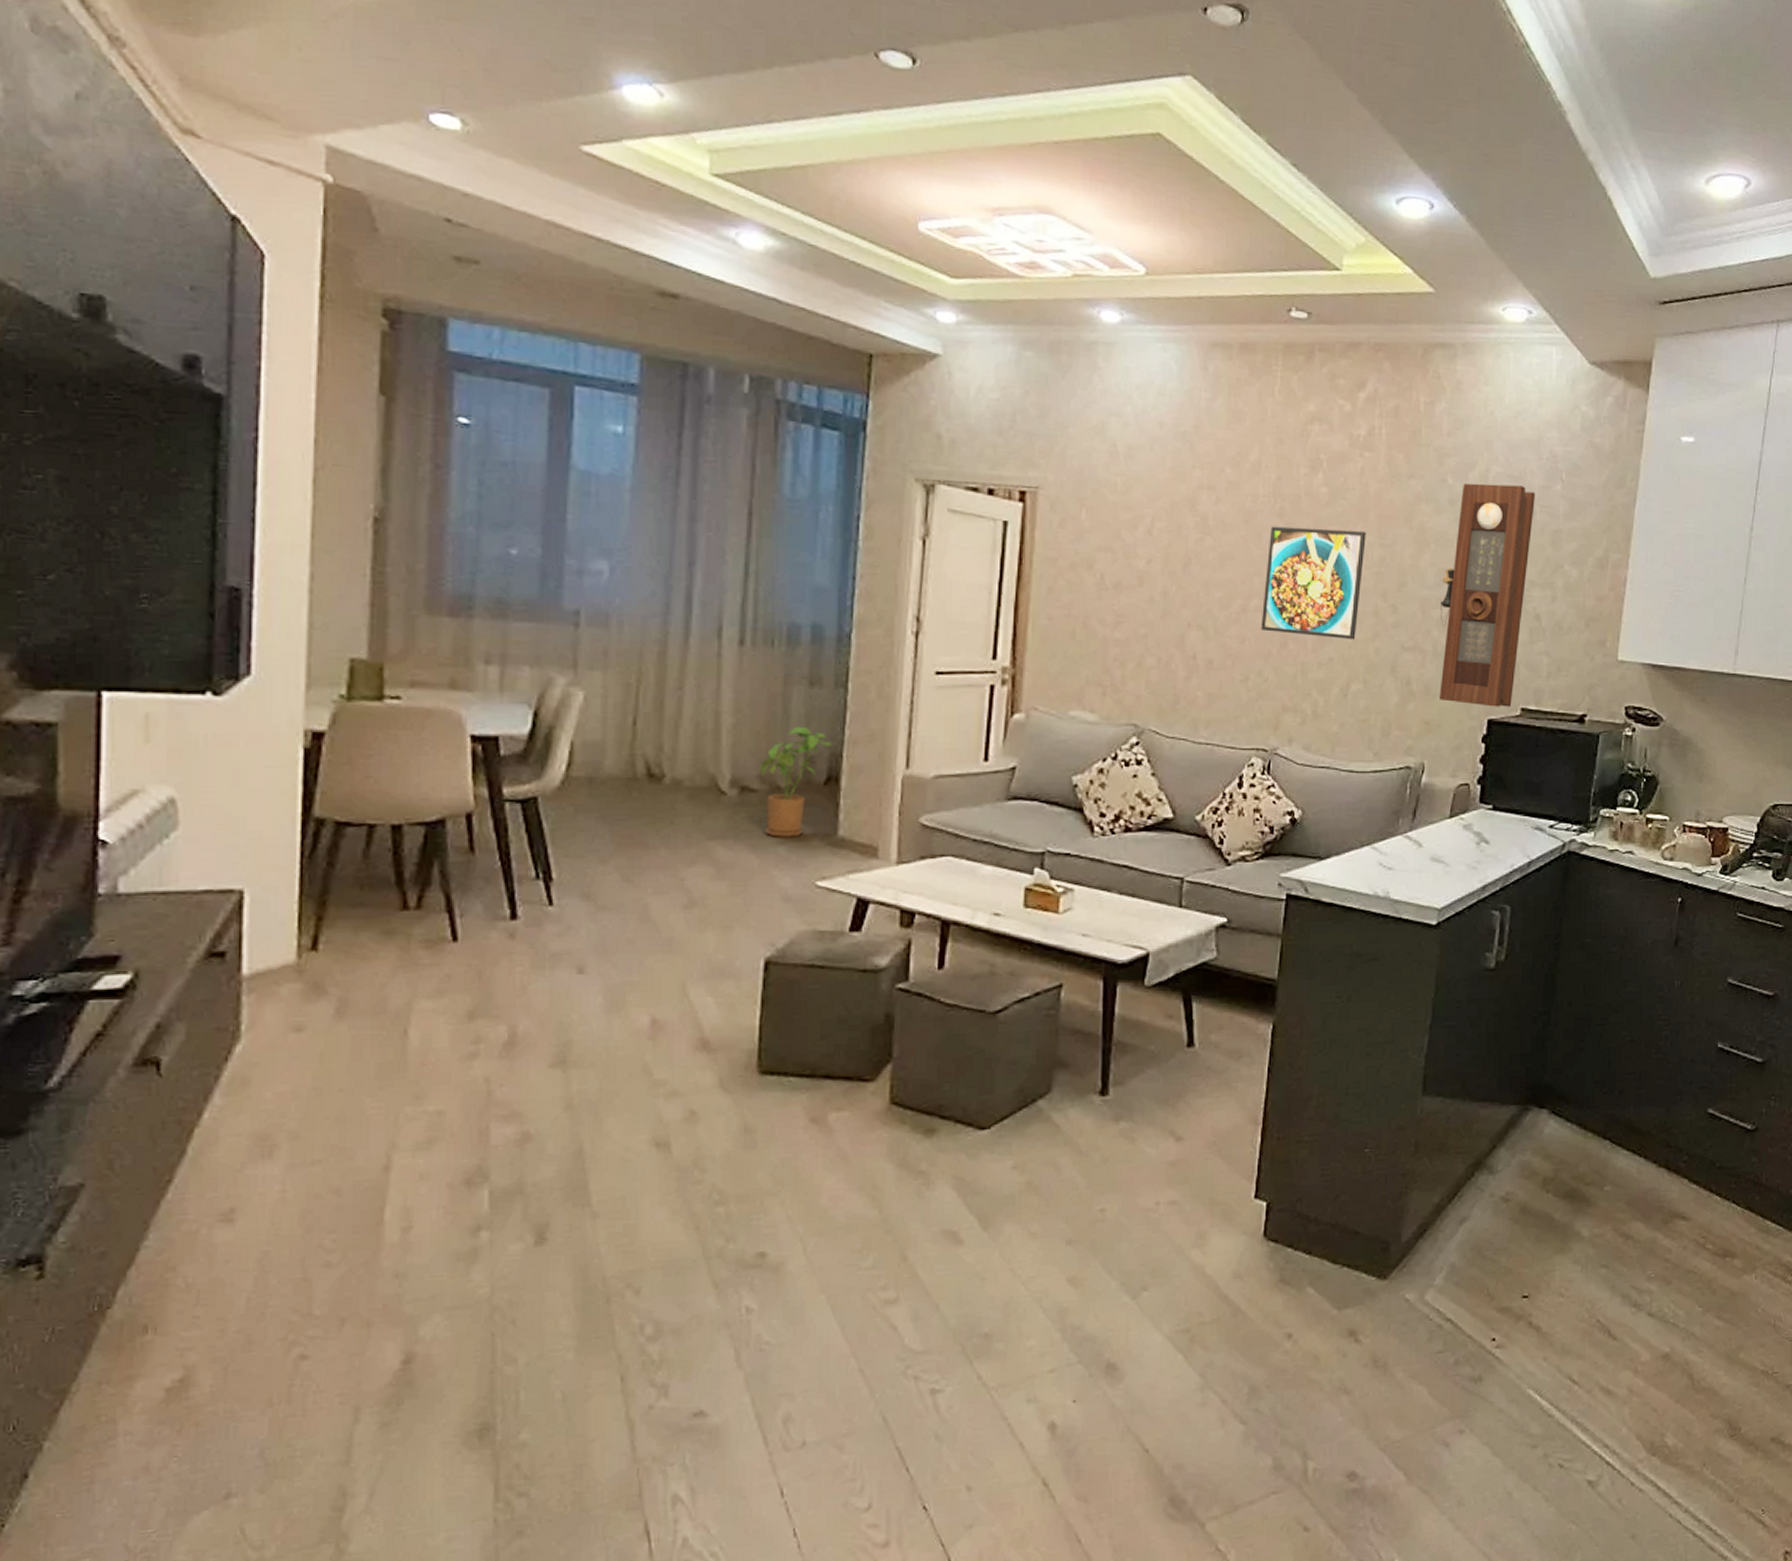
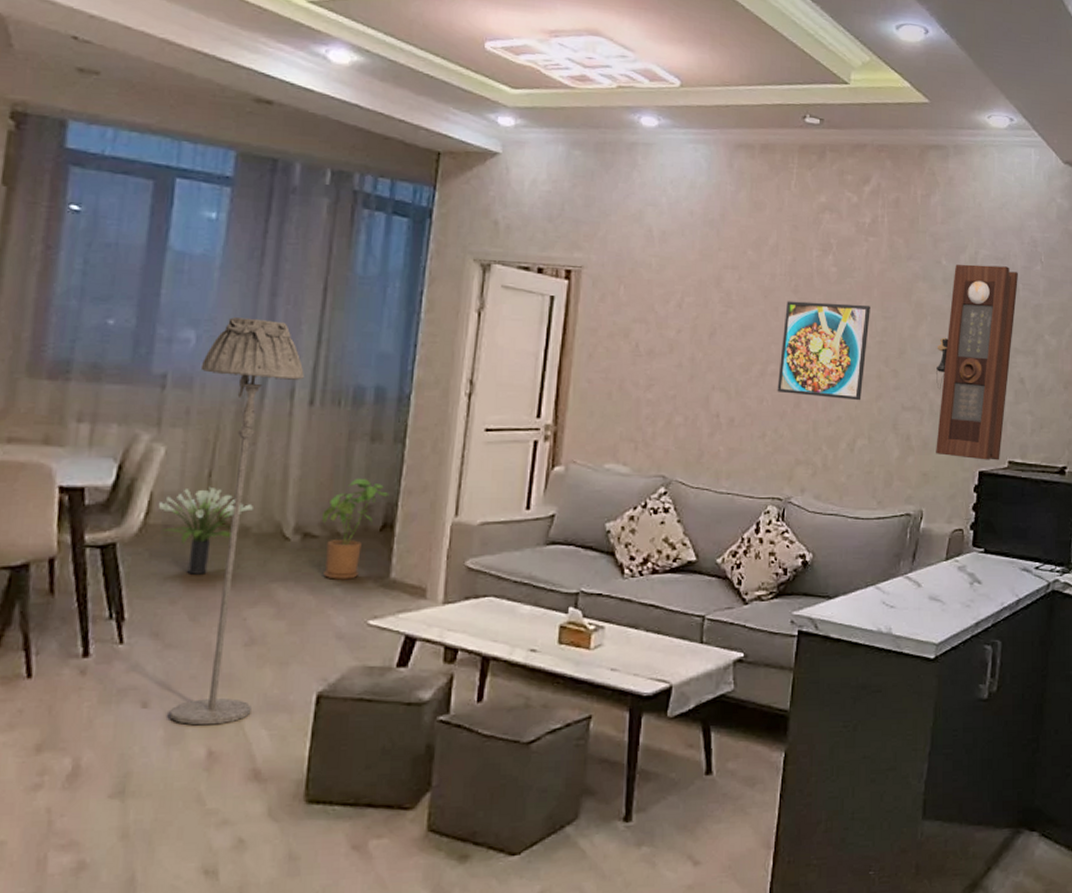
potted plant: none [581,735,686,831] -> present [159,486,255,574]
floor lamp: none [607,546,732,992] -> present [169,317,304,726]

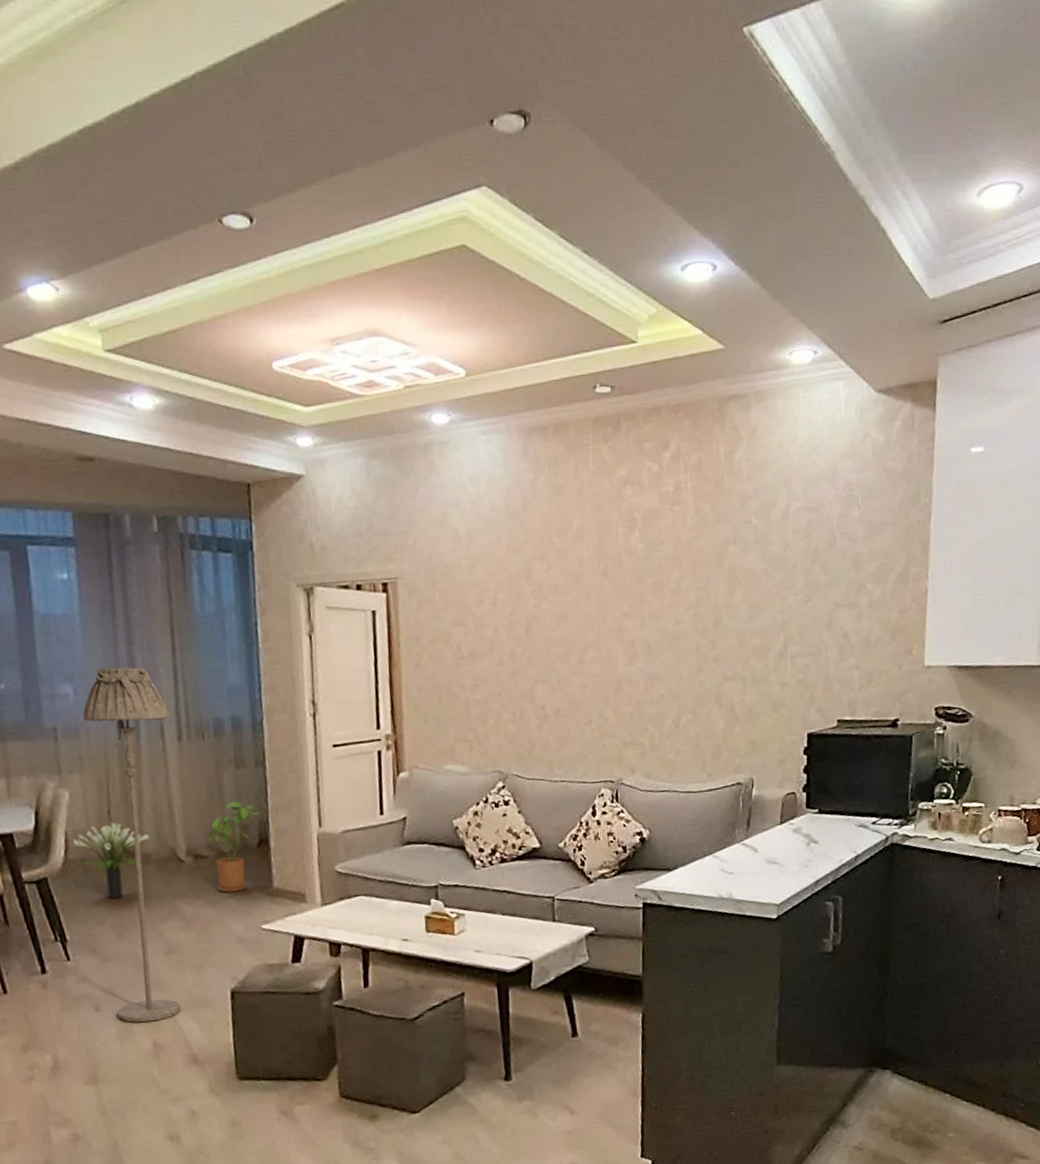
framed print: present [777,301,870,401] -> none [597,578,683,678]
pendulum clock: present [936,264,1018,460] -> none [754,516,835,722]

